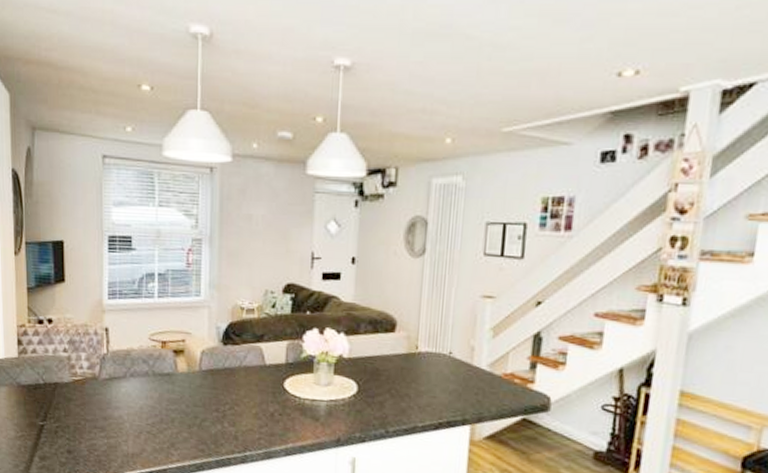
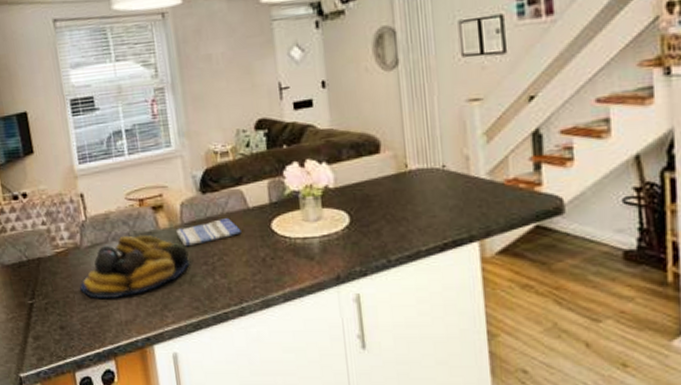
fruit bowl: none [92,373,203,432] -> present [80,234,191,299]
dish towel: none [193,371,255,393] -> present [175,218,241,247]

